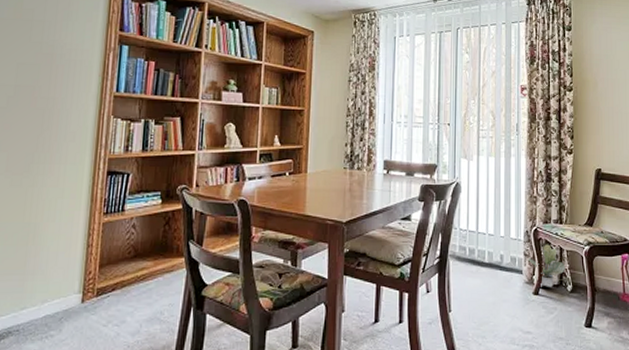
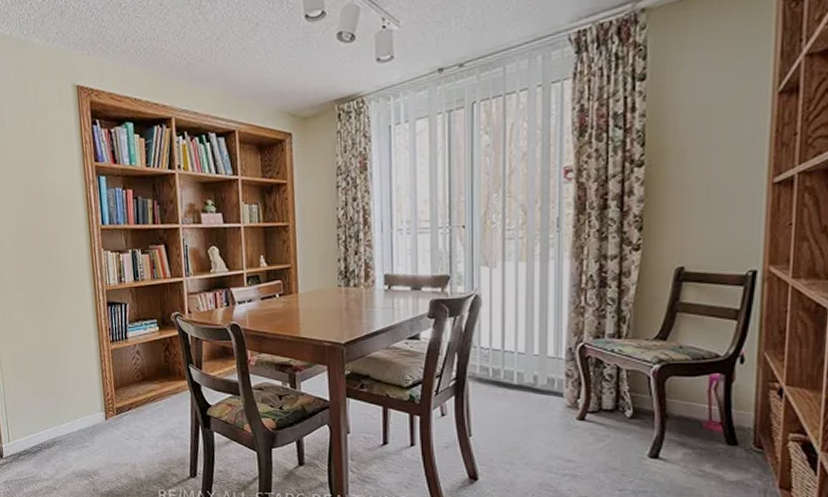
potted plant: present [527,244,566,287] -> none [570,363,624,412]

